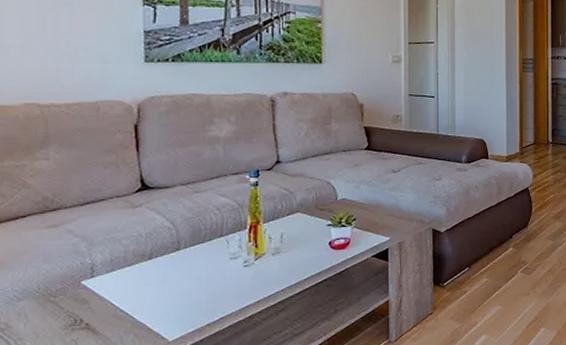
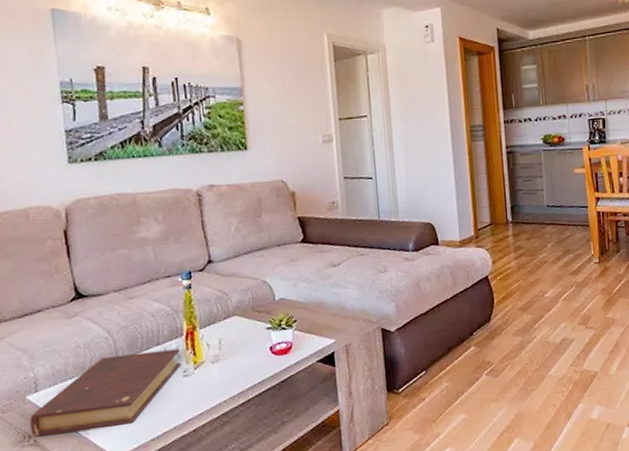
book: none [83,241,242,321] -> present [29,349,181,437]

